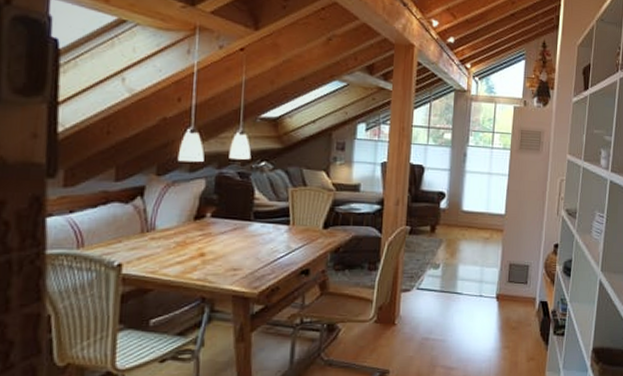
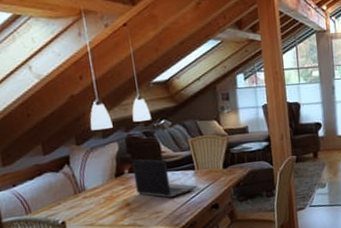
laptop computer: none [216,201,289,255] -> present [132,158,198,198]

